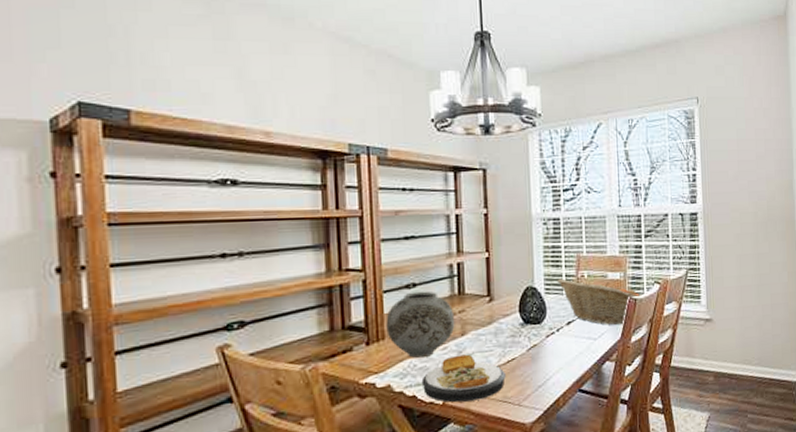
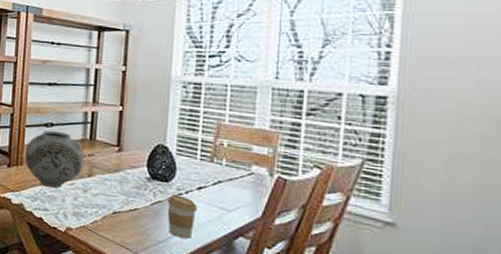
plate: present [421,354,506,403] -> none [48,192,126,238]
coffee cup: none [542,334,568,377] -> present [167,194,197,239]
fruit basket: present [557,278,642,325] -> none [191,142,295,203]

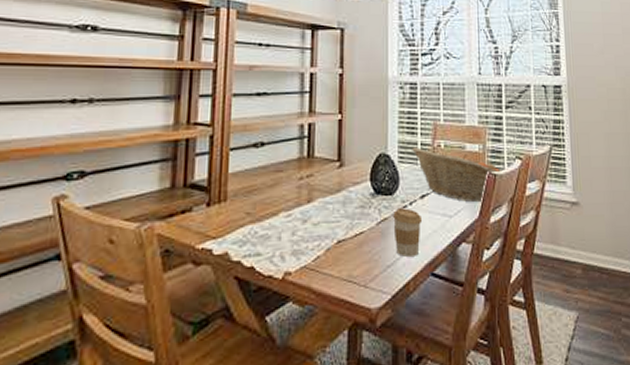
vase: present [25,130,84,188] -> none [229,151,302,224]
fruit basket: none [191,142,295,203] -> present [412,147,502,202]

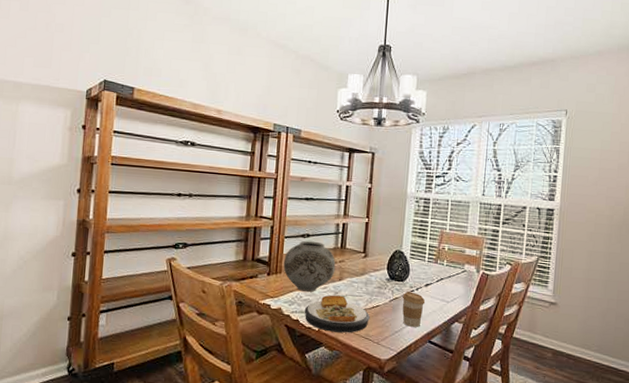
vase: none [229,151,302,224] -> present [283,240,336,292]
plate: none [261,224,352,279] -> present [304,295,370,333]
fruit basket: present [412,147,502,202] -> none [421,247,494,294]

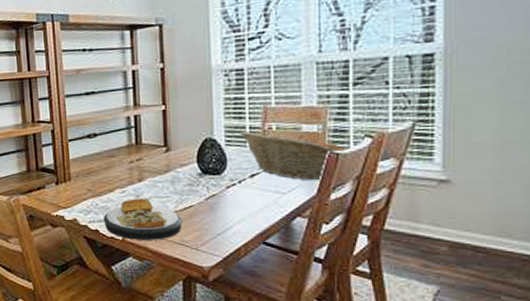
vase: present [283,240,336,292] -> none [71,140,133,198]
coffee cup: present [402,291,425,327] -> none [222,186,252,227]
fruit basket: none [421,247,494,294] -> present [240,130,347,180]

